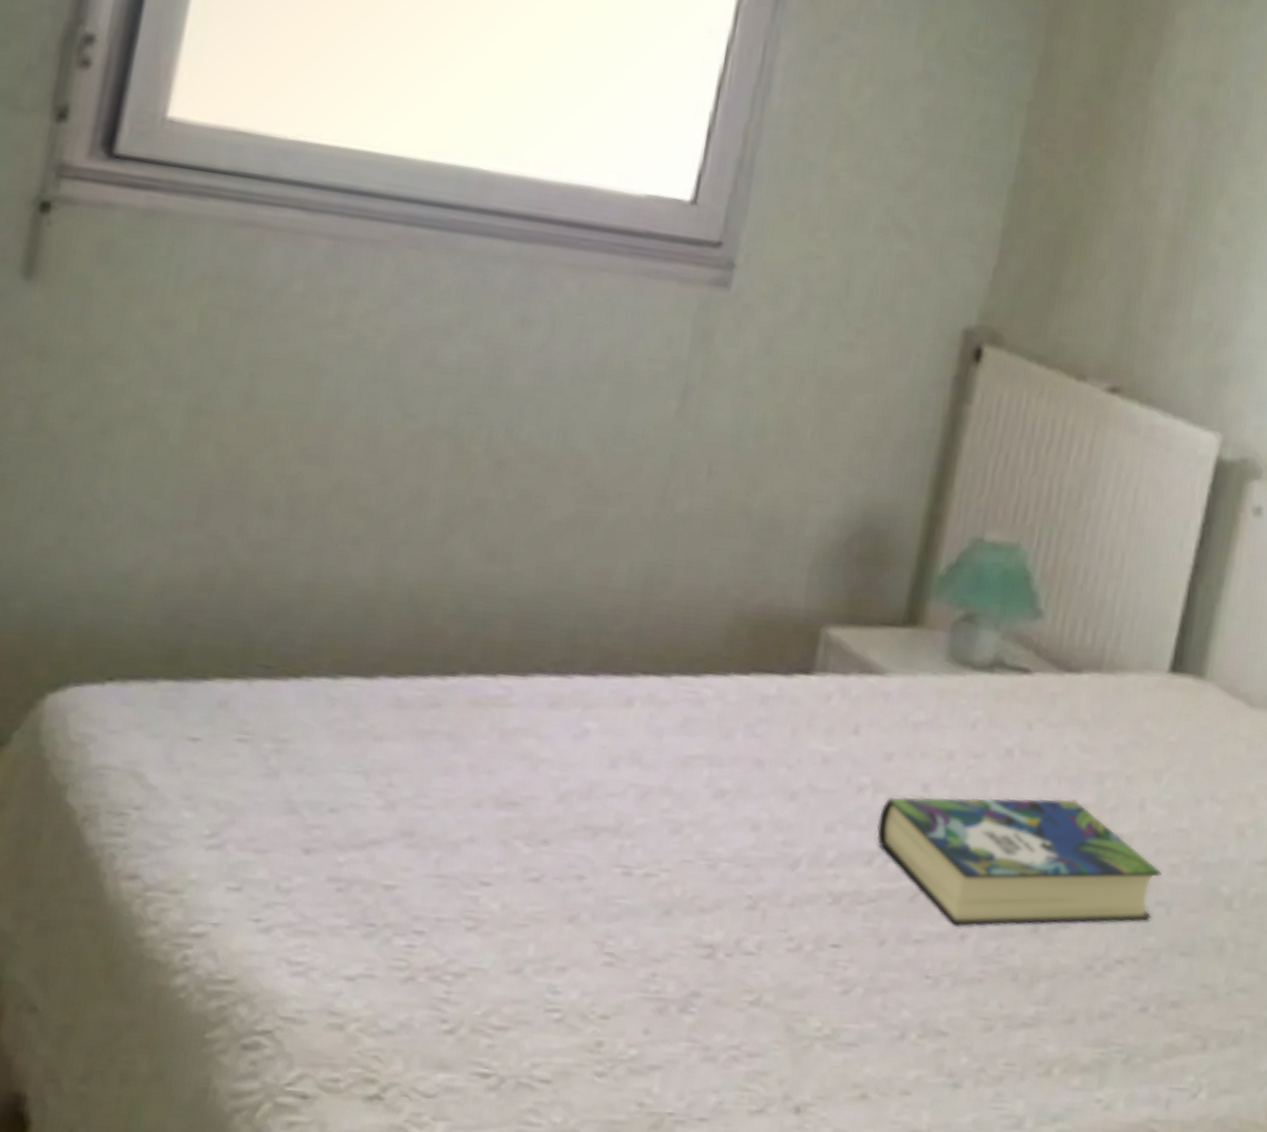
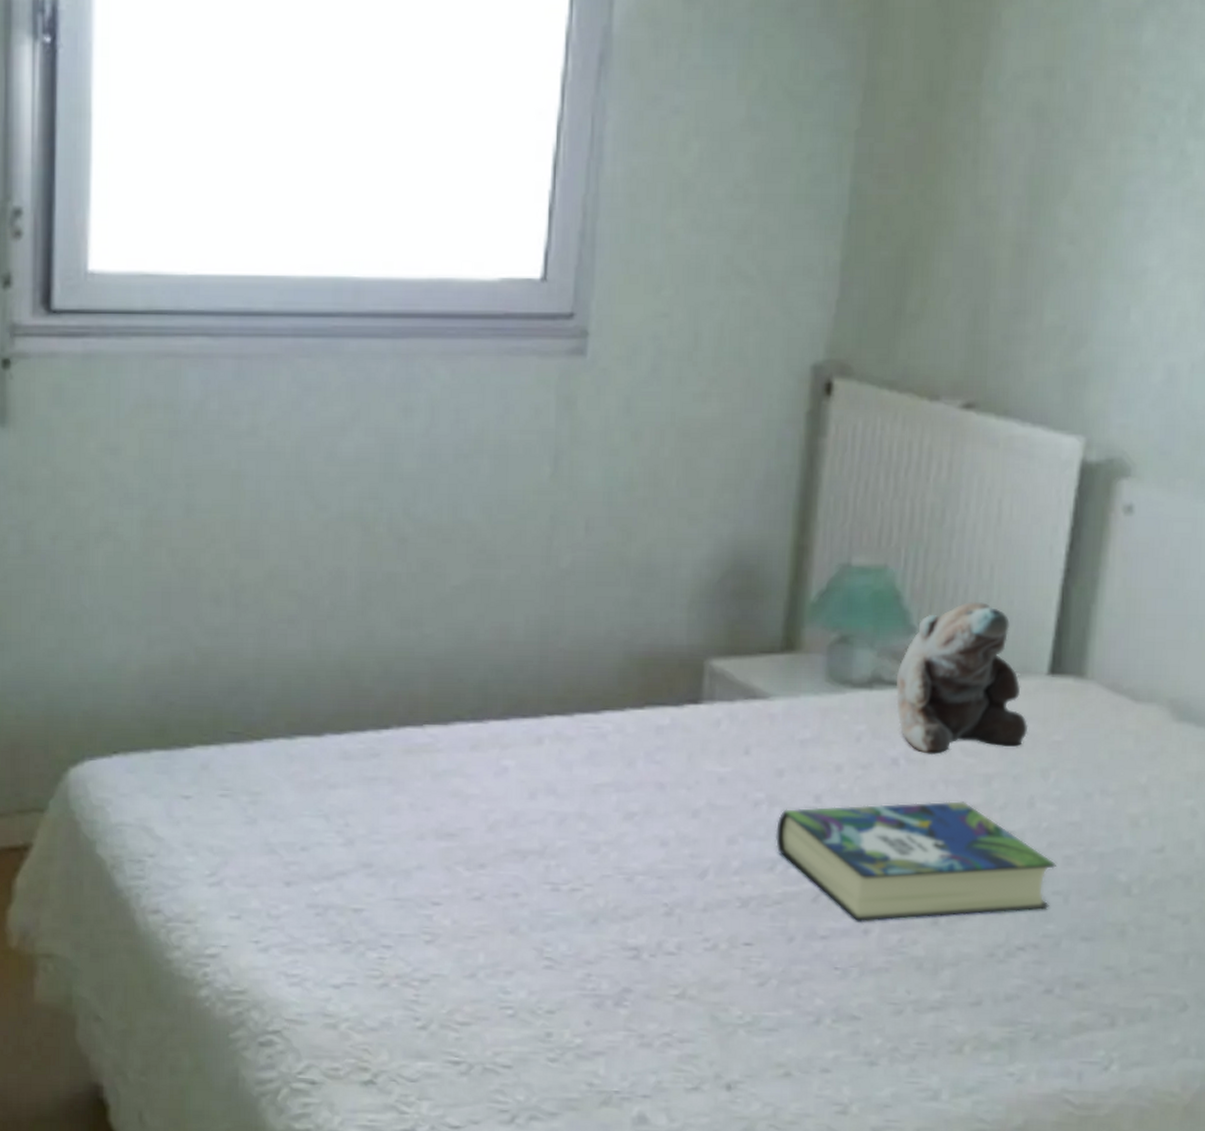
stuffed animal: none [1016,589,1146,748] -> present [896,601,1029,755]

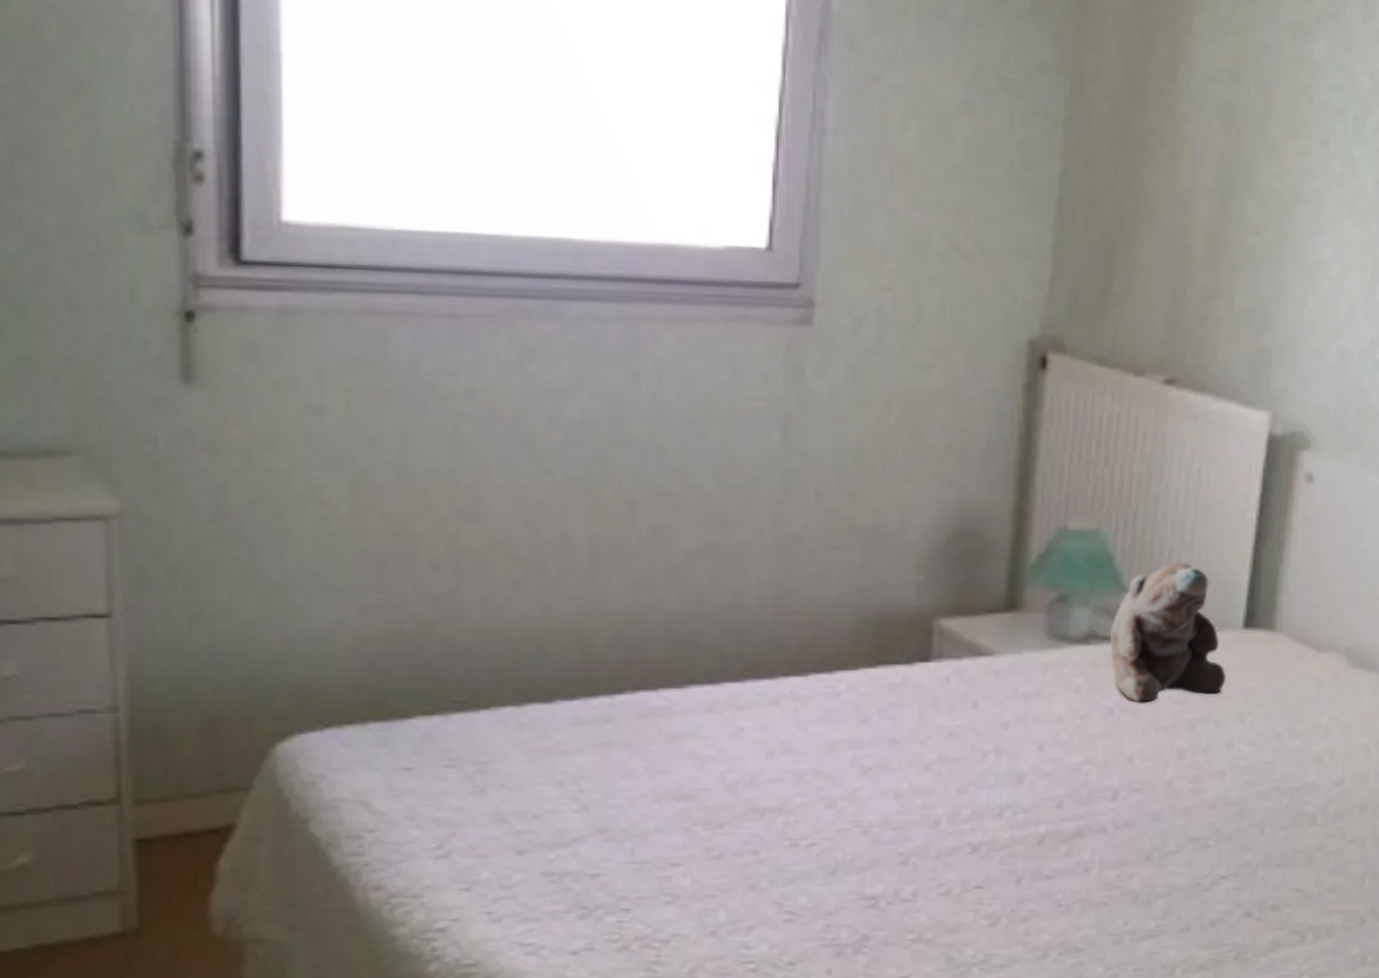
book: present [775,801,1056,921] -> none [1002,746,1253,860]

